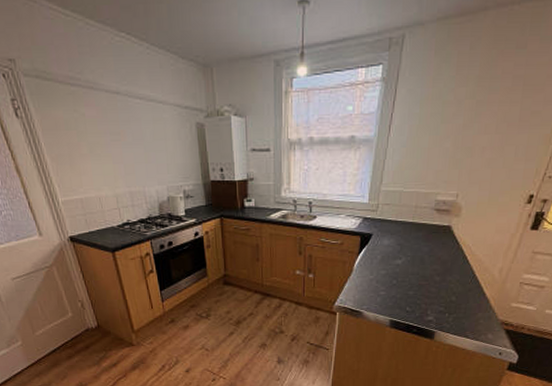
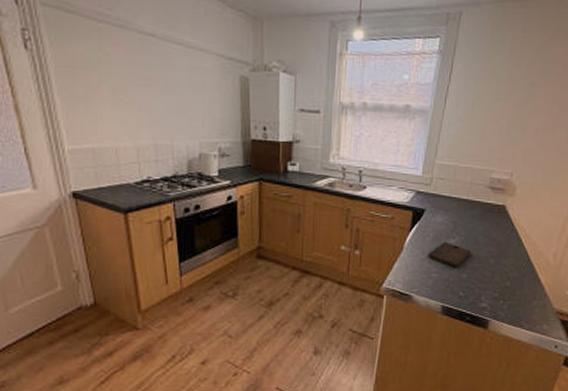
cutting board: none [376,263,418,285] -> present [428,242,472,267]

